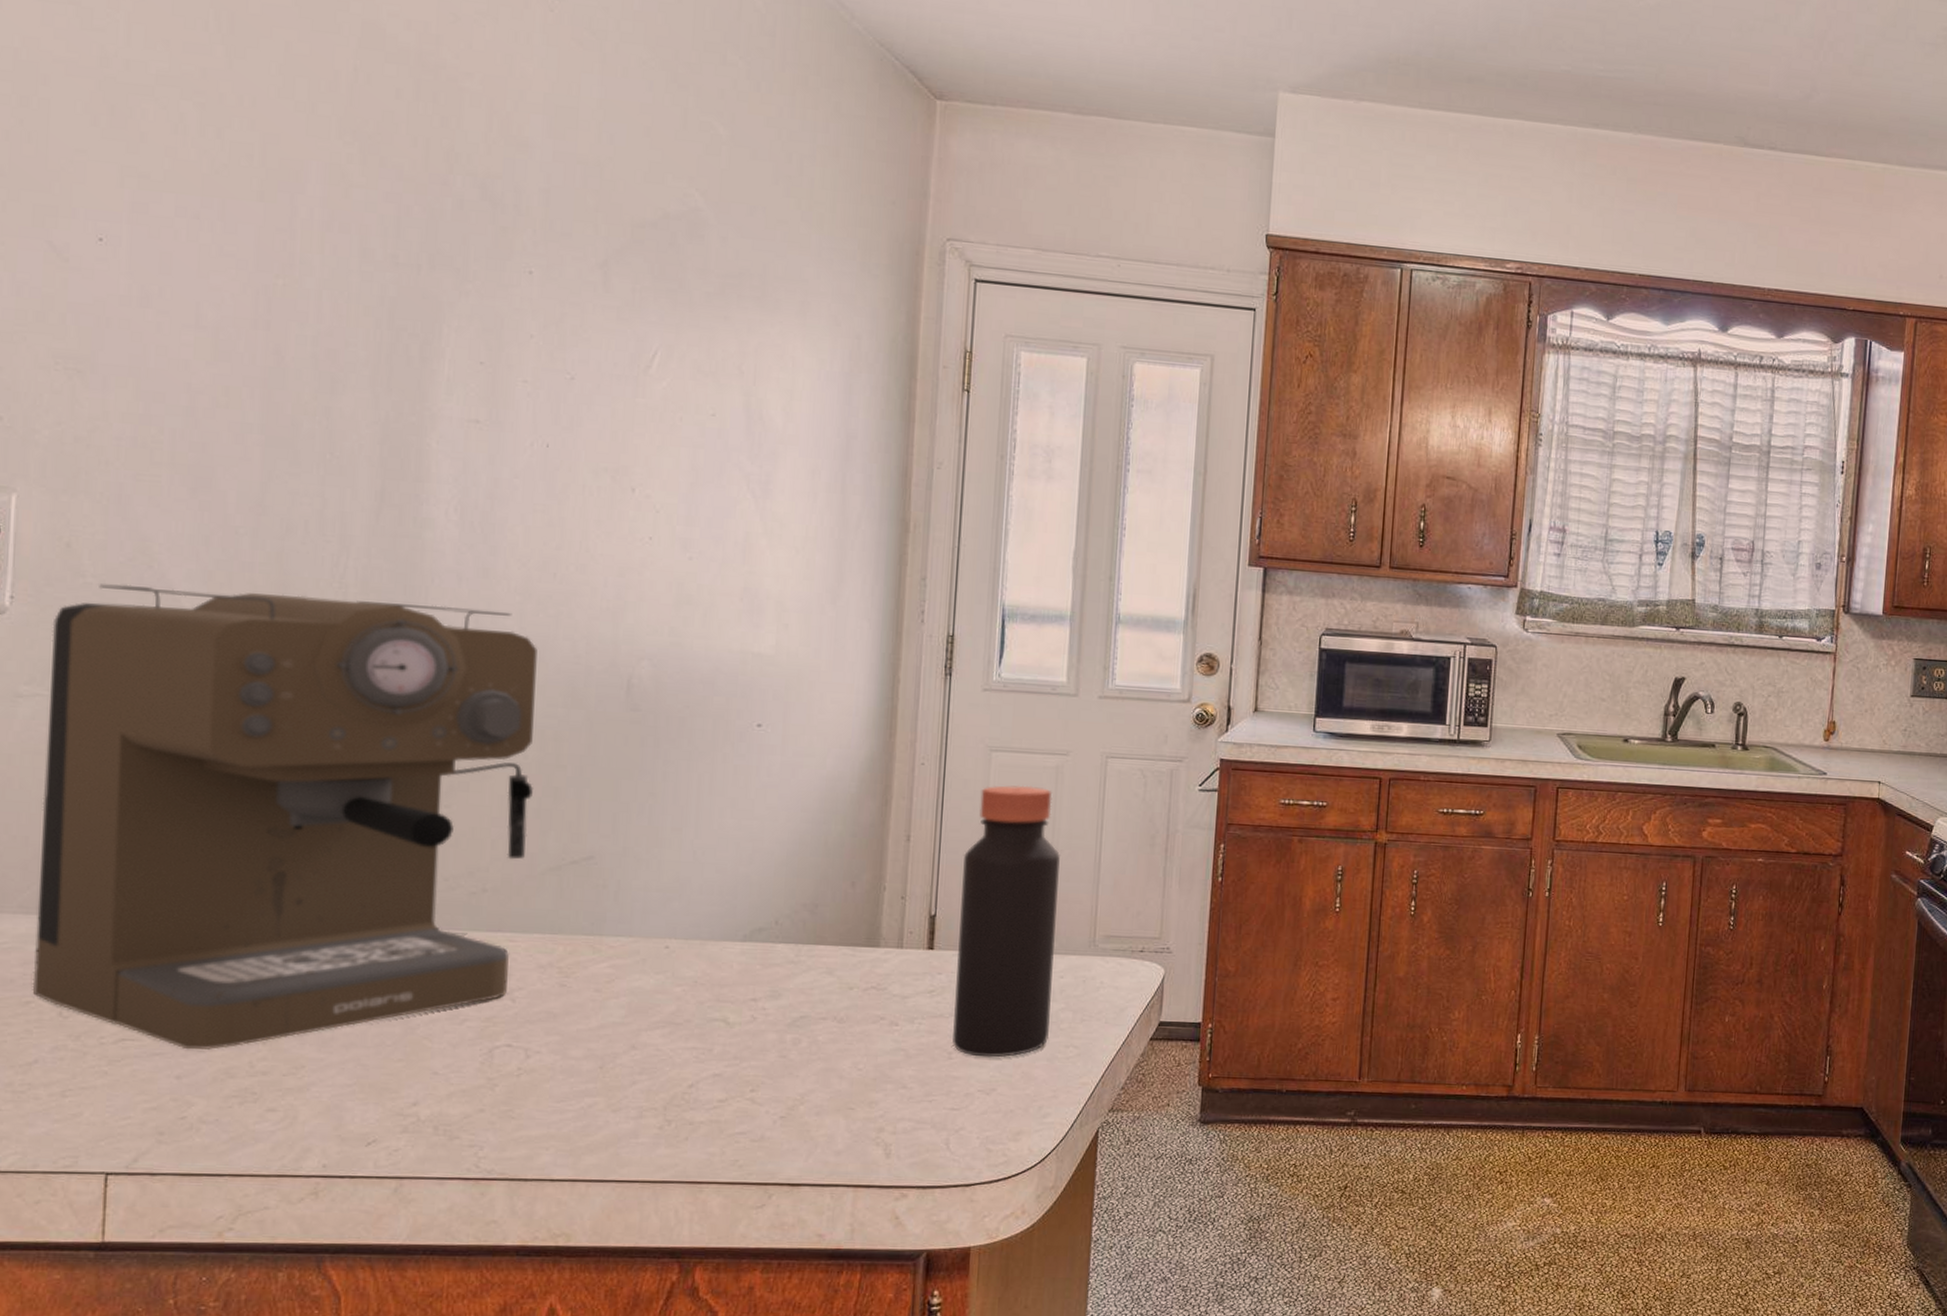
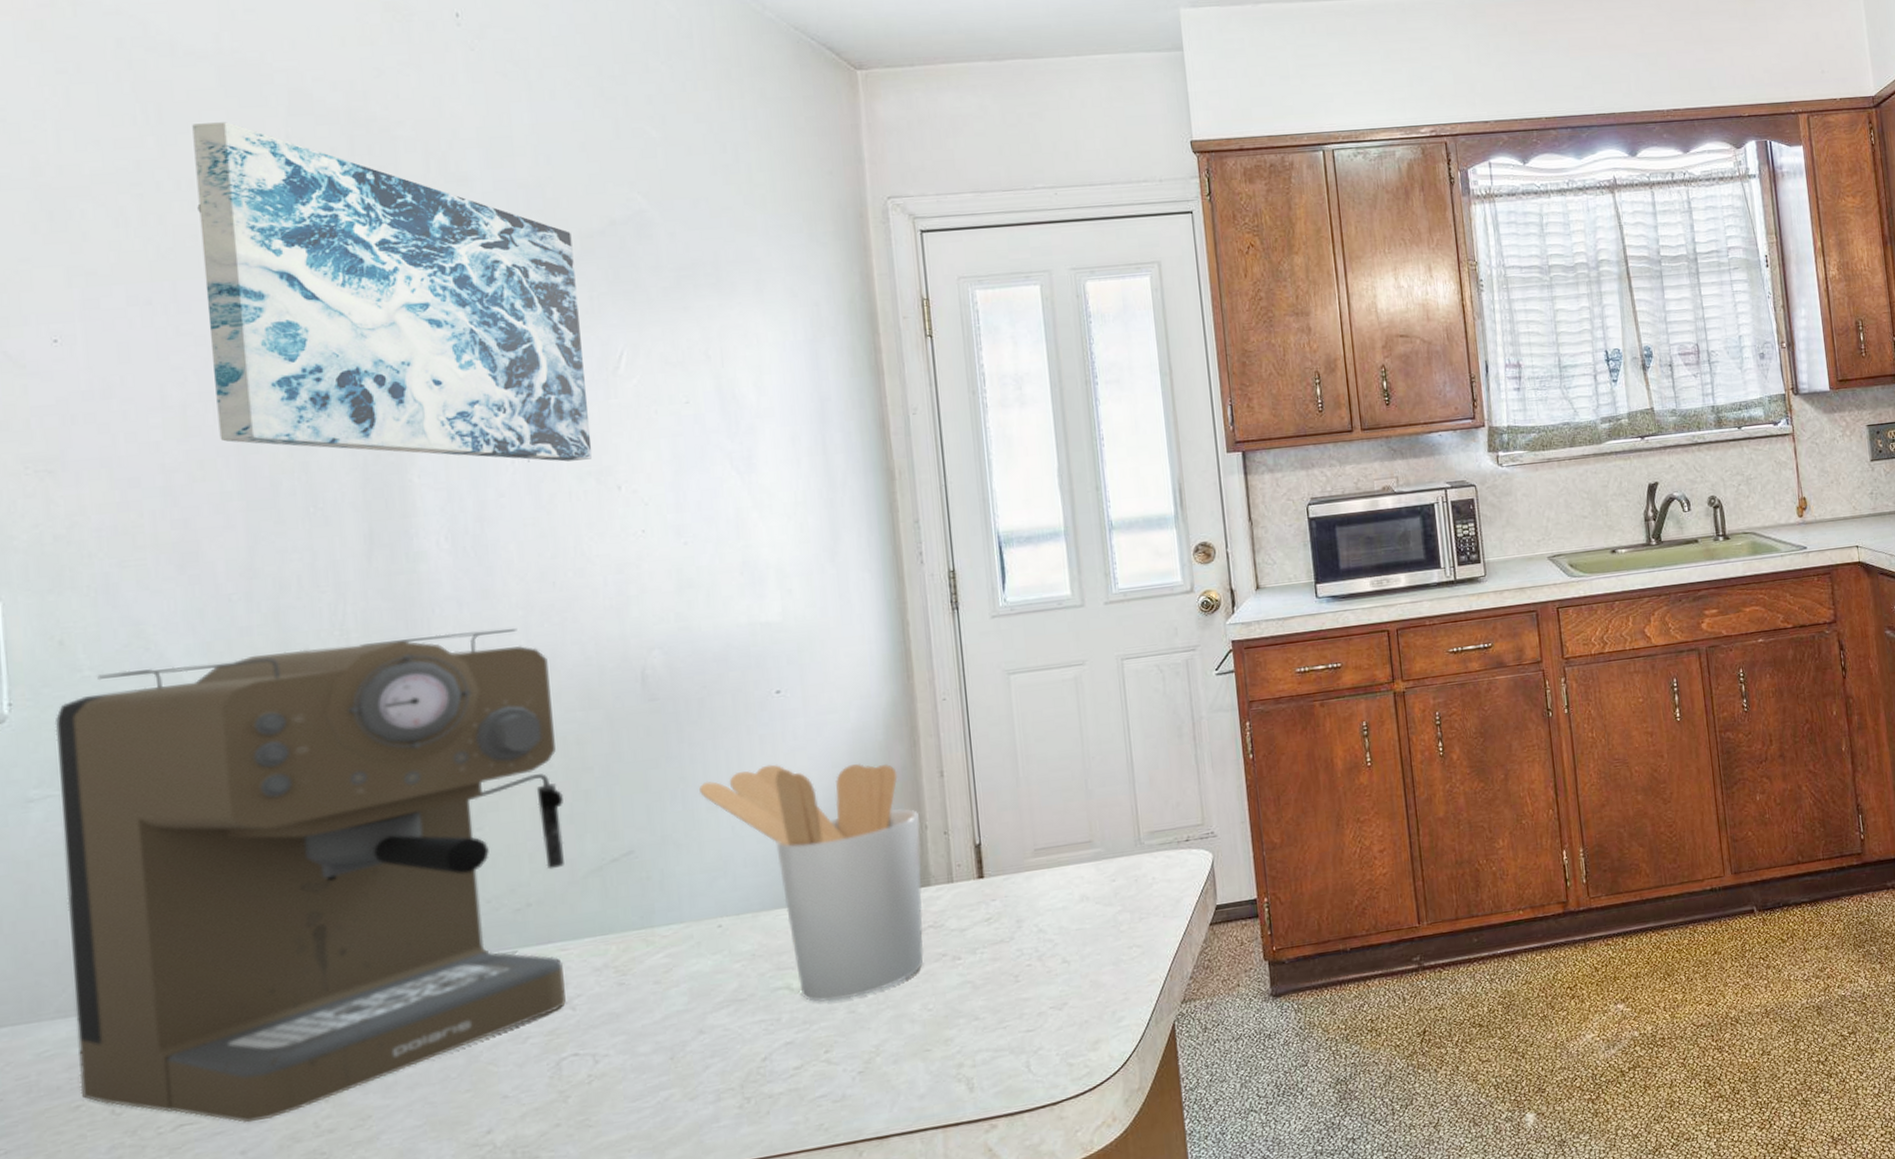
wall art: none [248,40,623,456] -> present [192,122,593,462]
utensil holder: none [667,796,879,1043] -> present [699,763,924,1002]
bottle: present [952,785,1060,1058] -> none [998,700,1111,975]

